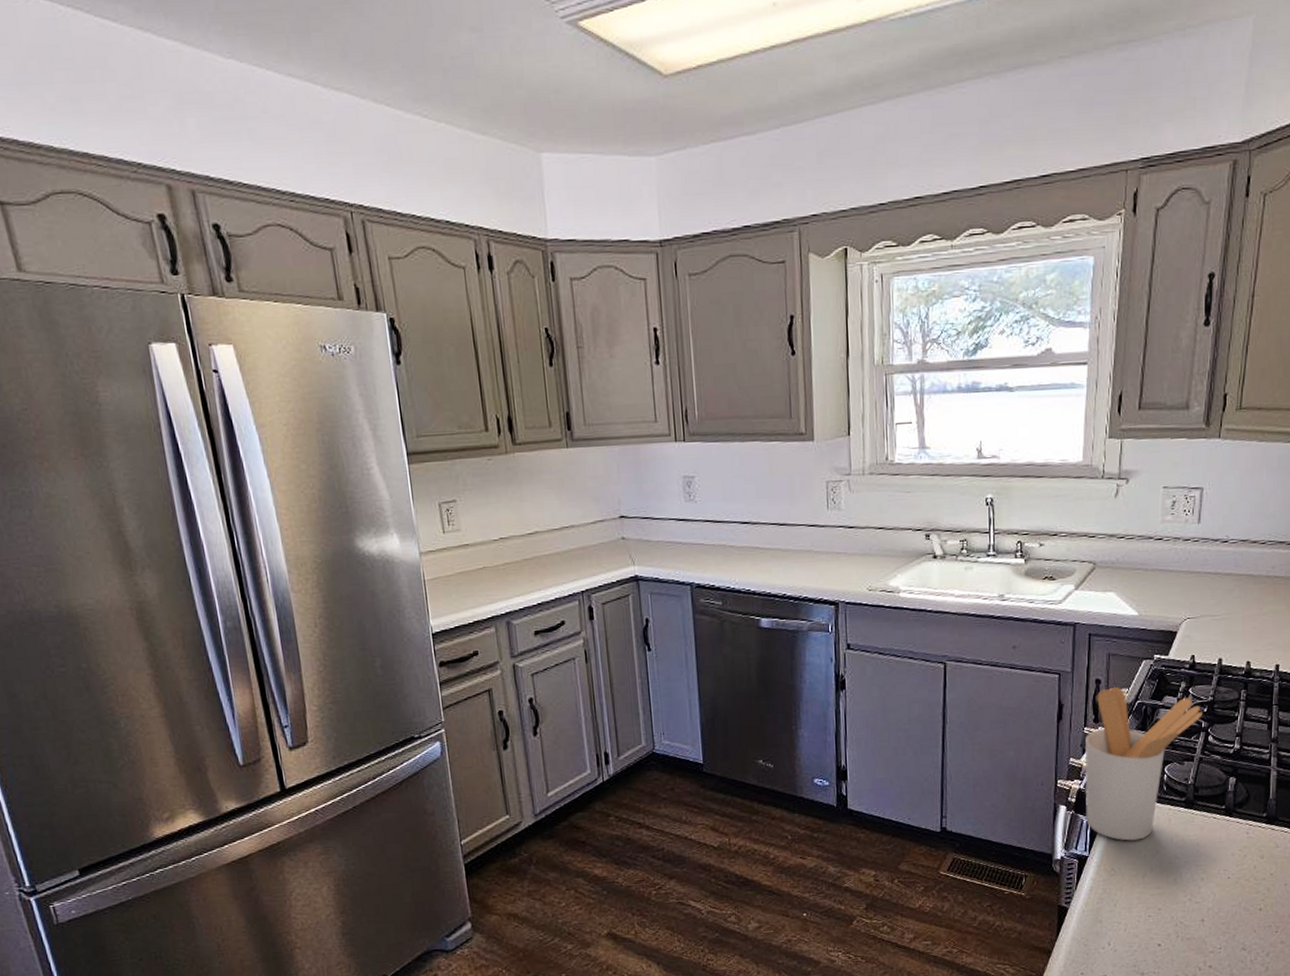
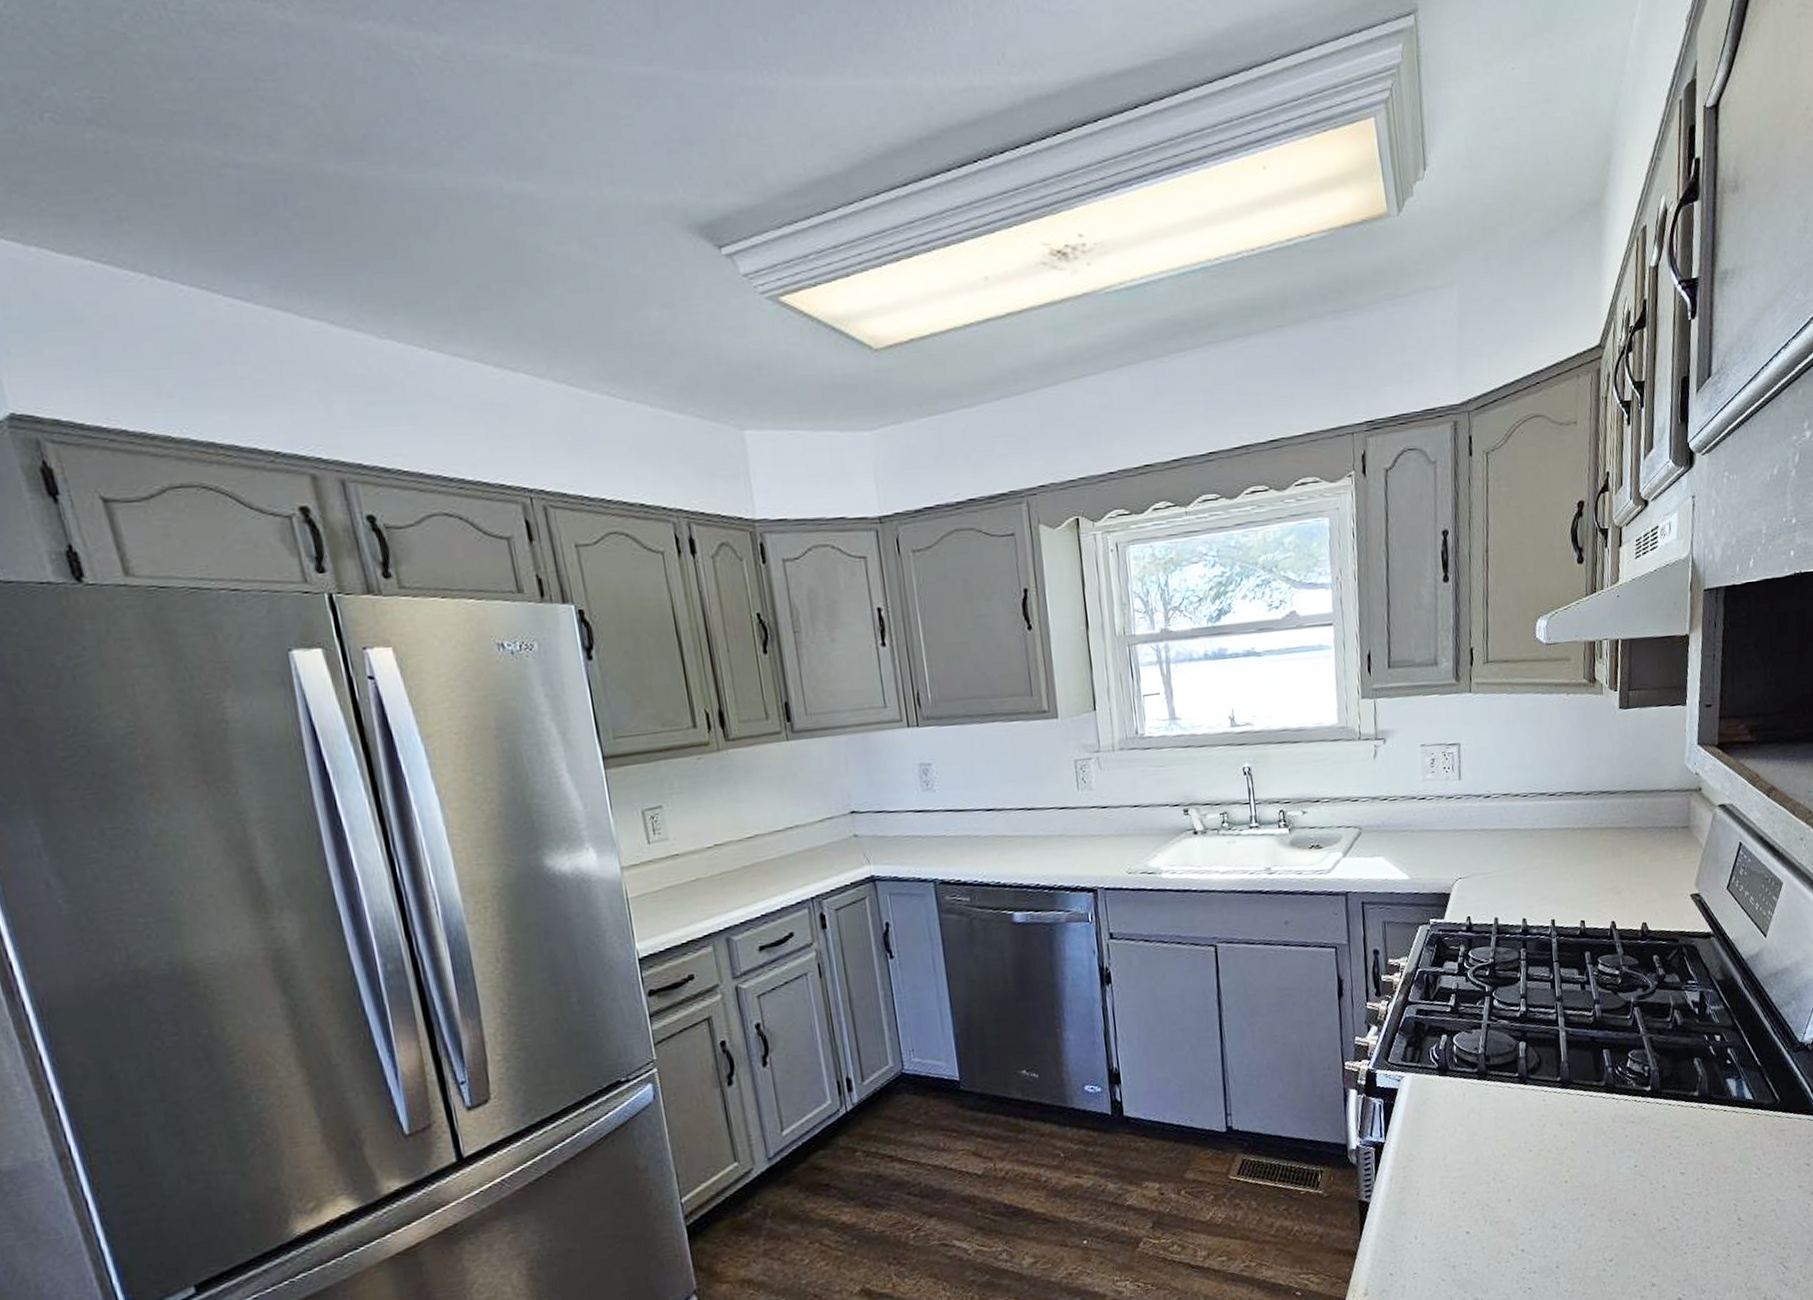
utensil holder: present [1085,686,1203,841] -> none [1369,956,1485,1122]

